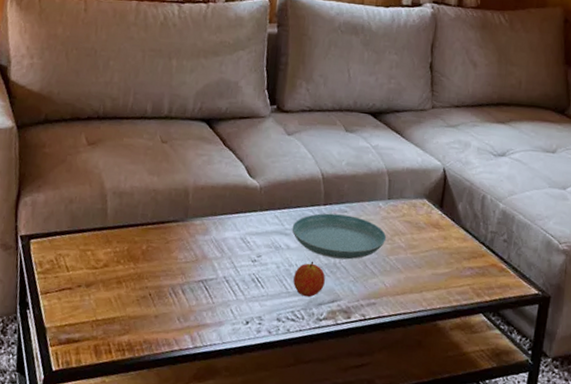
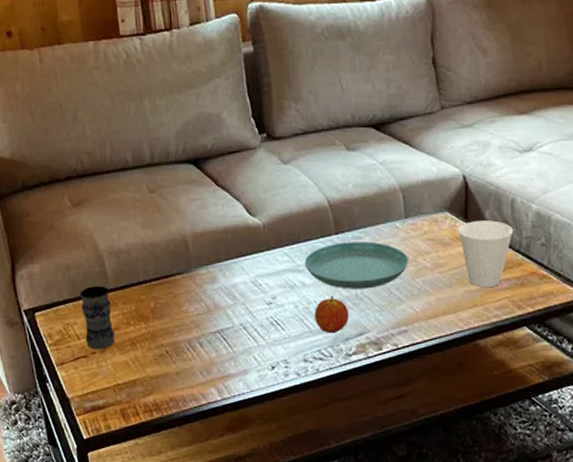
jar: none [74,221,107,284] -> present [80,286,116,350]
cup: none [432,210,482,274] -> present [457,220,514,288]

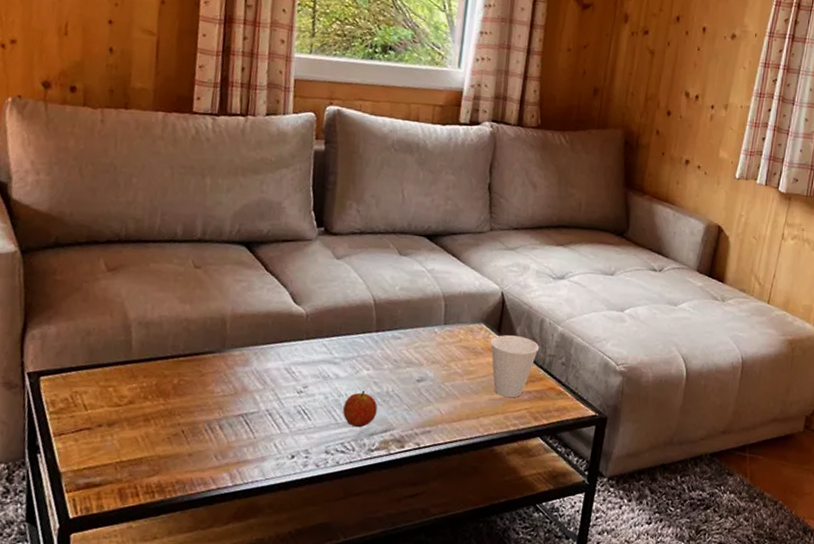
jar: present [80,286,116,350] -> none [93,355,132,423]
saucer: present [304,241,410,289] -> none [341,340,443,388]

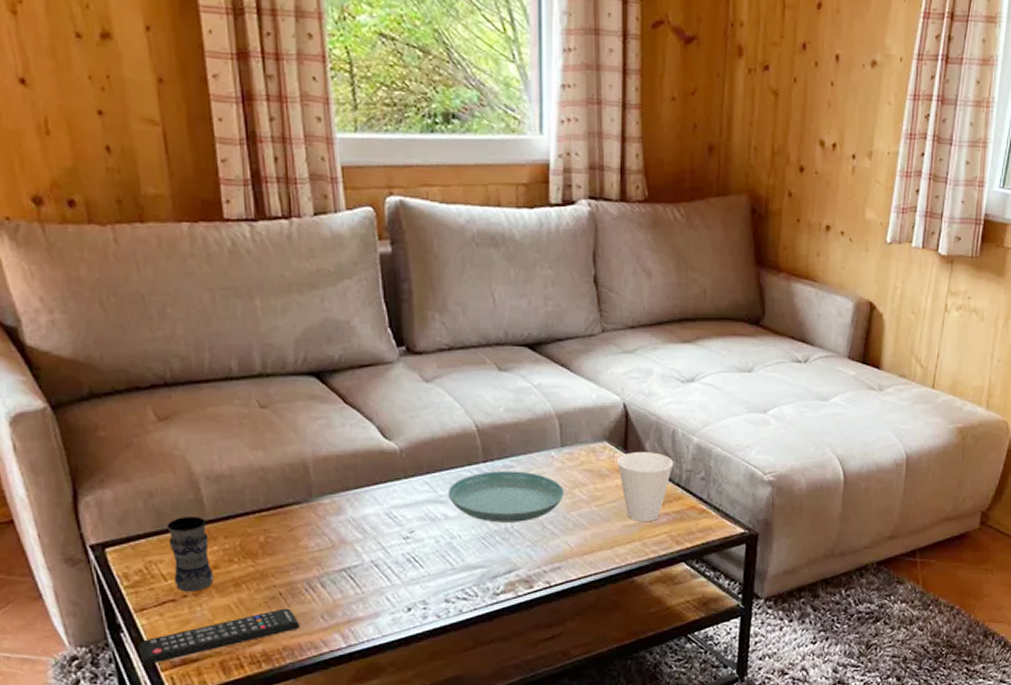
remote control: none [49,445,195,486] -> present [138,608,300,666]
jar: none [93,355,132,423] -> present [167,517,214,592]
saucer: none [341,340,443,388] -> present [448,471,565,523]
fruit: present [343,390,378,428] -> none [458,529,497,571]

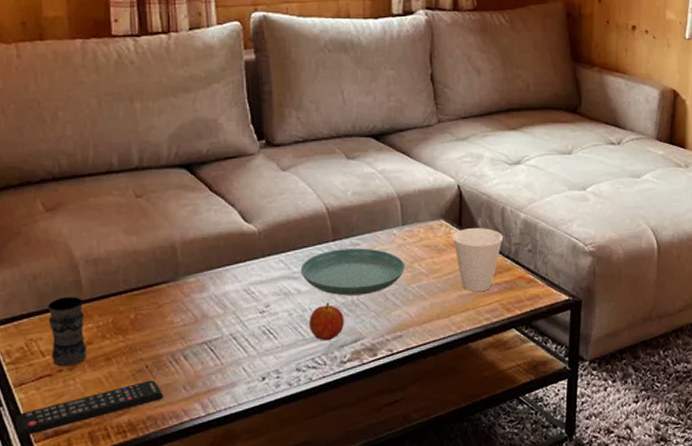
fruit: none [458,529,497,571] -> present [309,302,344,341]

